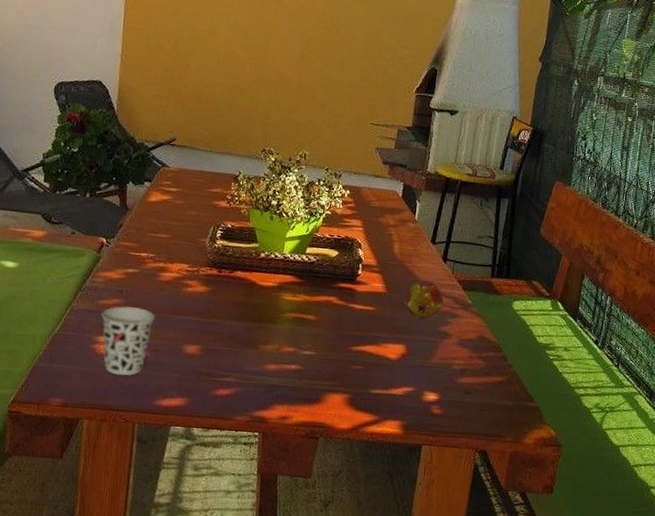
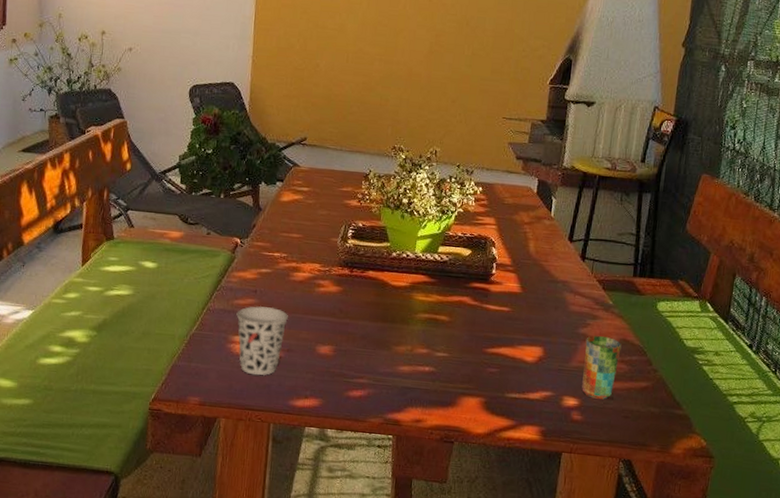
fruit: present [404,280,444,319] -> none [540,280,583,321]
cup: none [441,333,479,394] -> present [581,336,622,399]

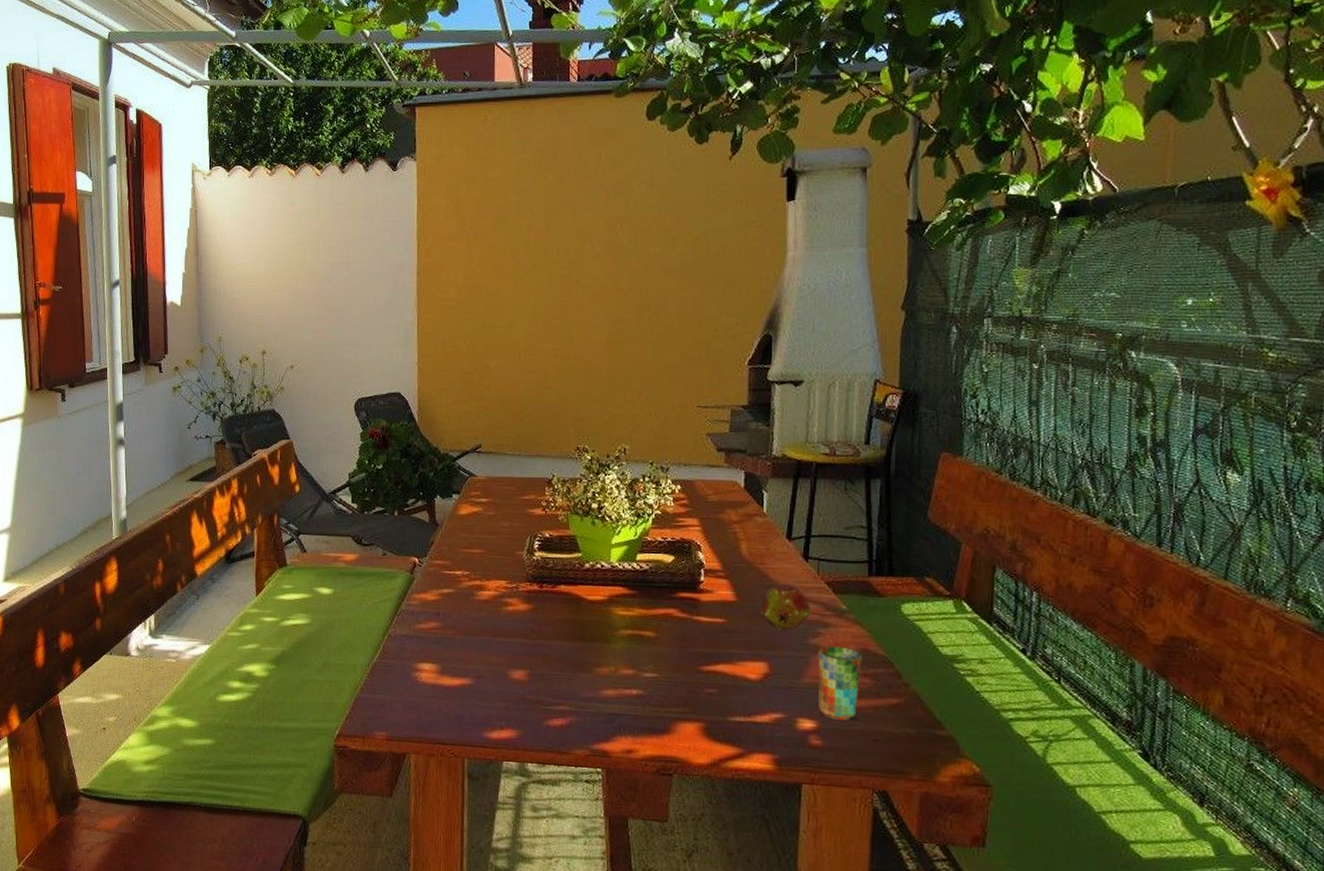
cup: present [236,305,288,376] -> none [420,629,475,706]
fruit: none [540,280,583,321] -> present [760,584,810,631]

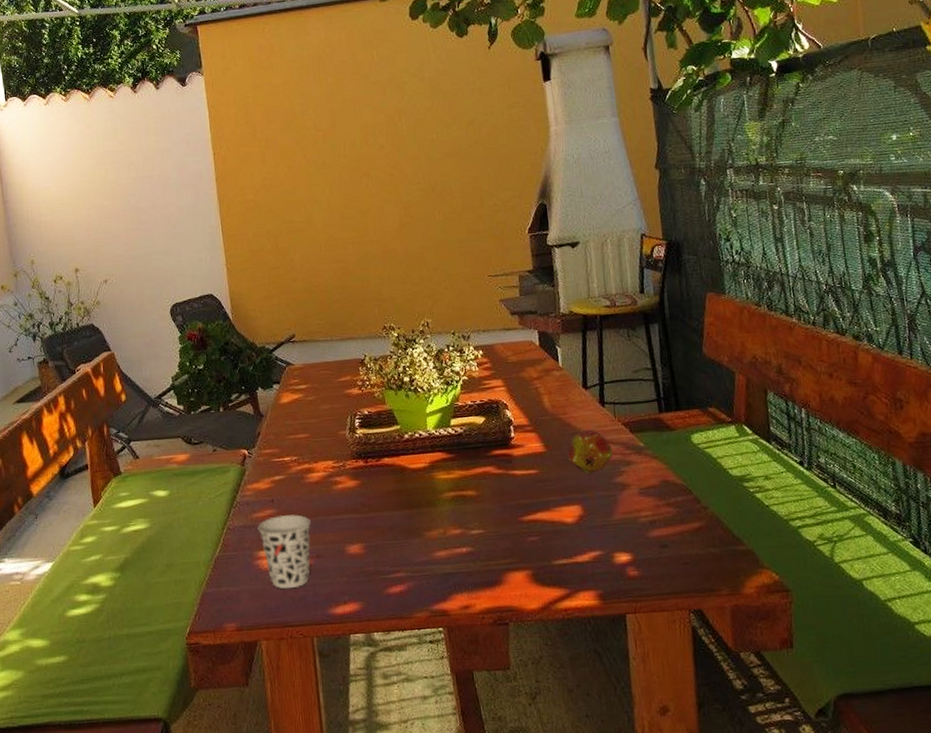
cup: none [420,629,475,706] -> present [257,514,311,589]
cup: present [818,646,862,720] -> none [624,481,665,550]

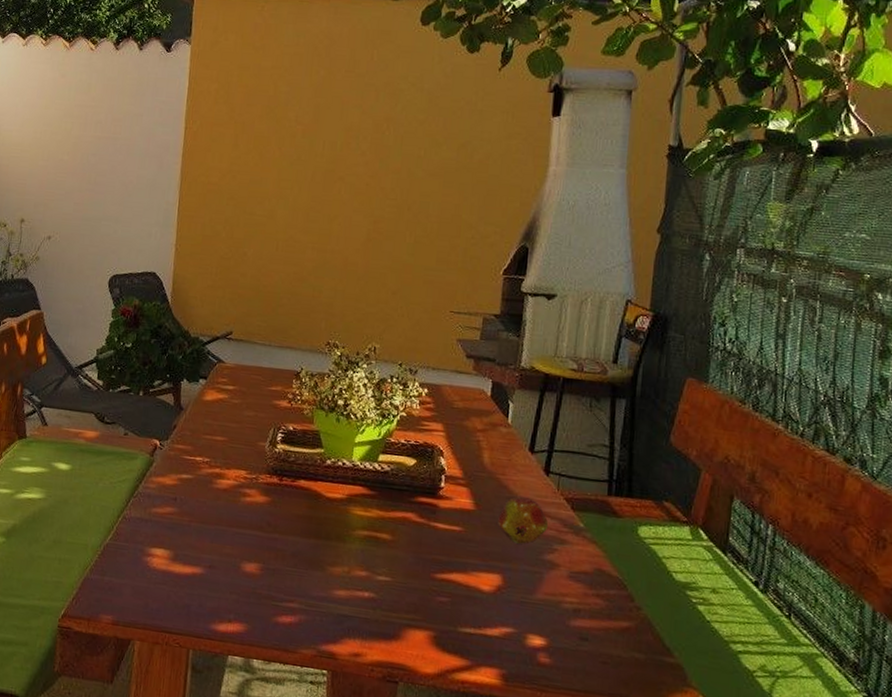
cup: present [257,514,311,589] -> none [154,515,211,595]

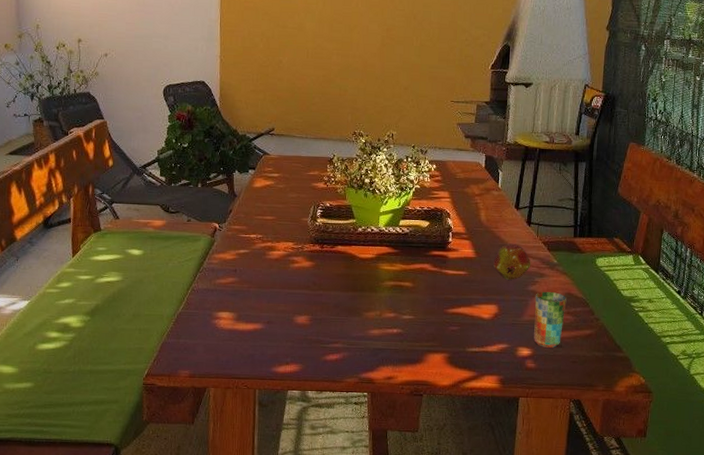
cup: none [549,563,596,640] -> present [534,292,567,348]

